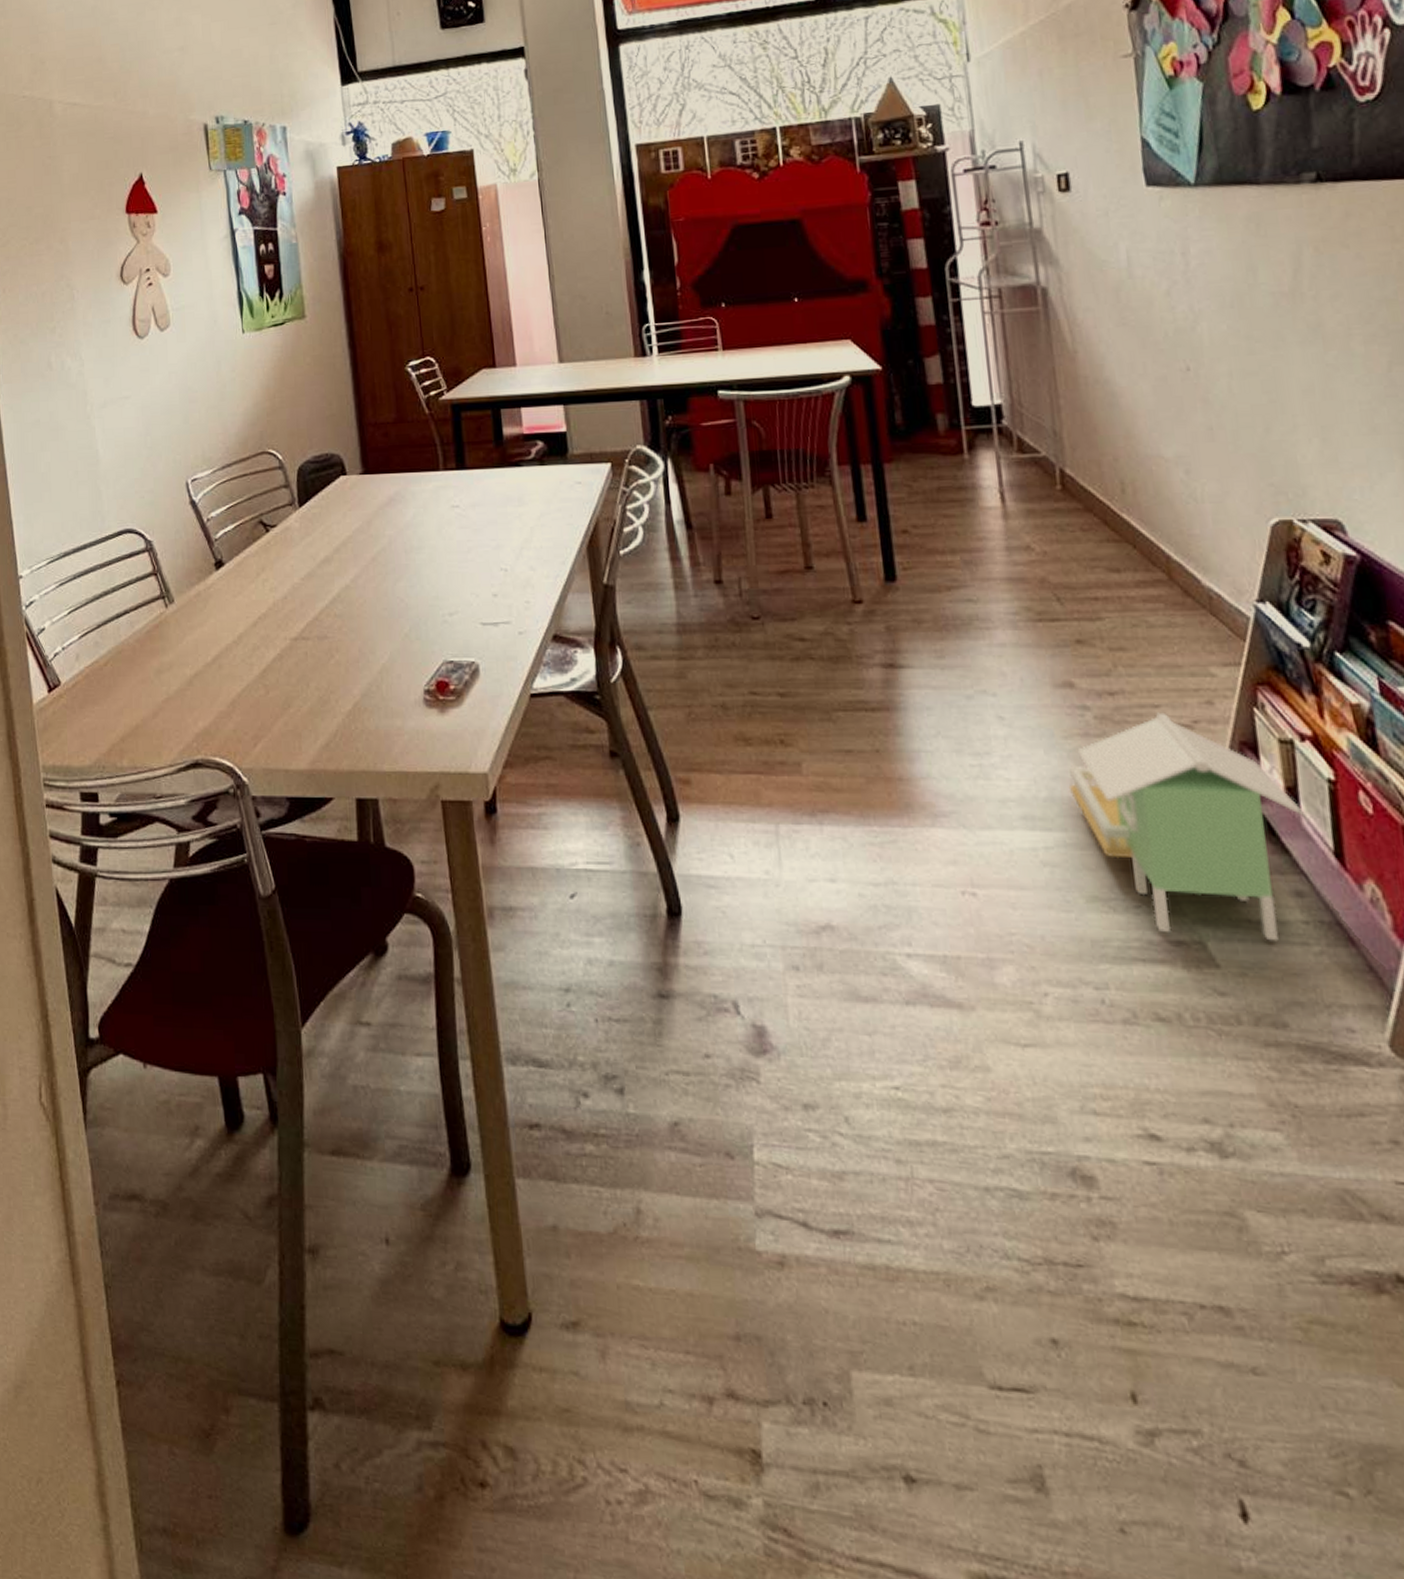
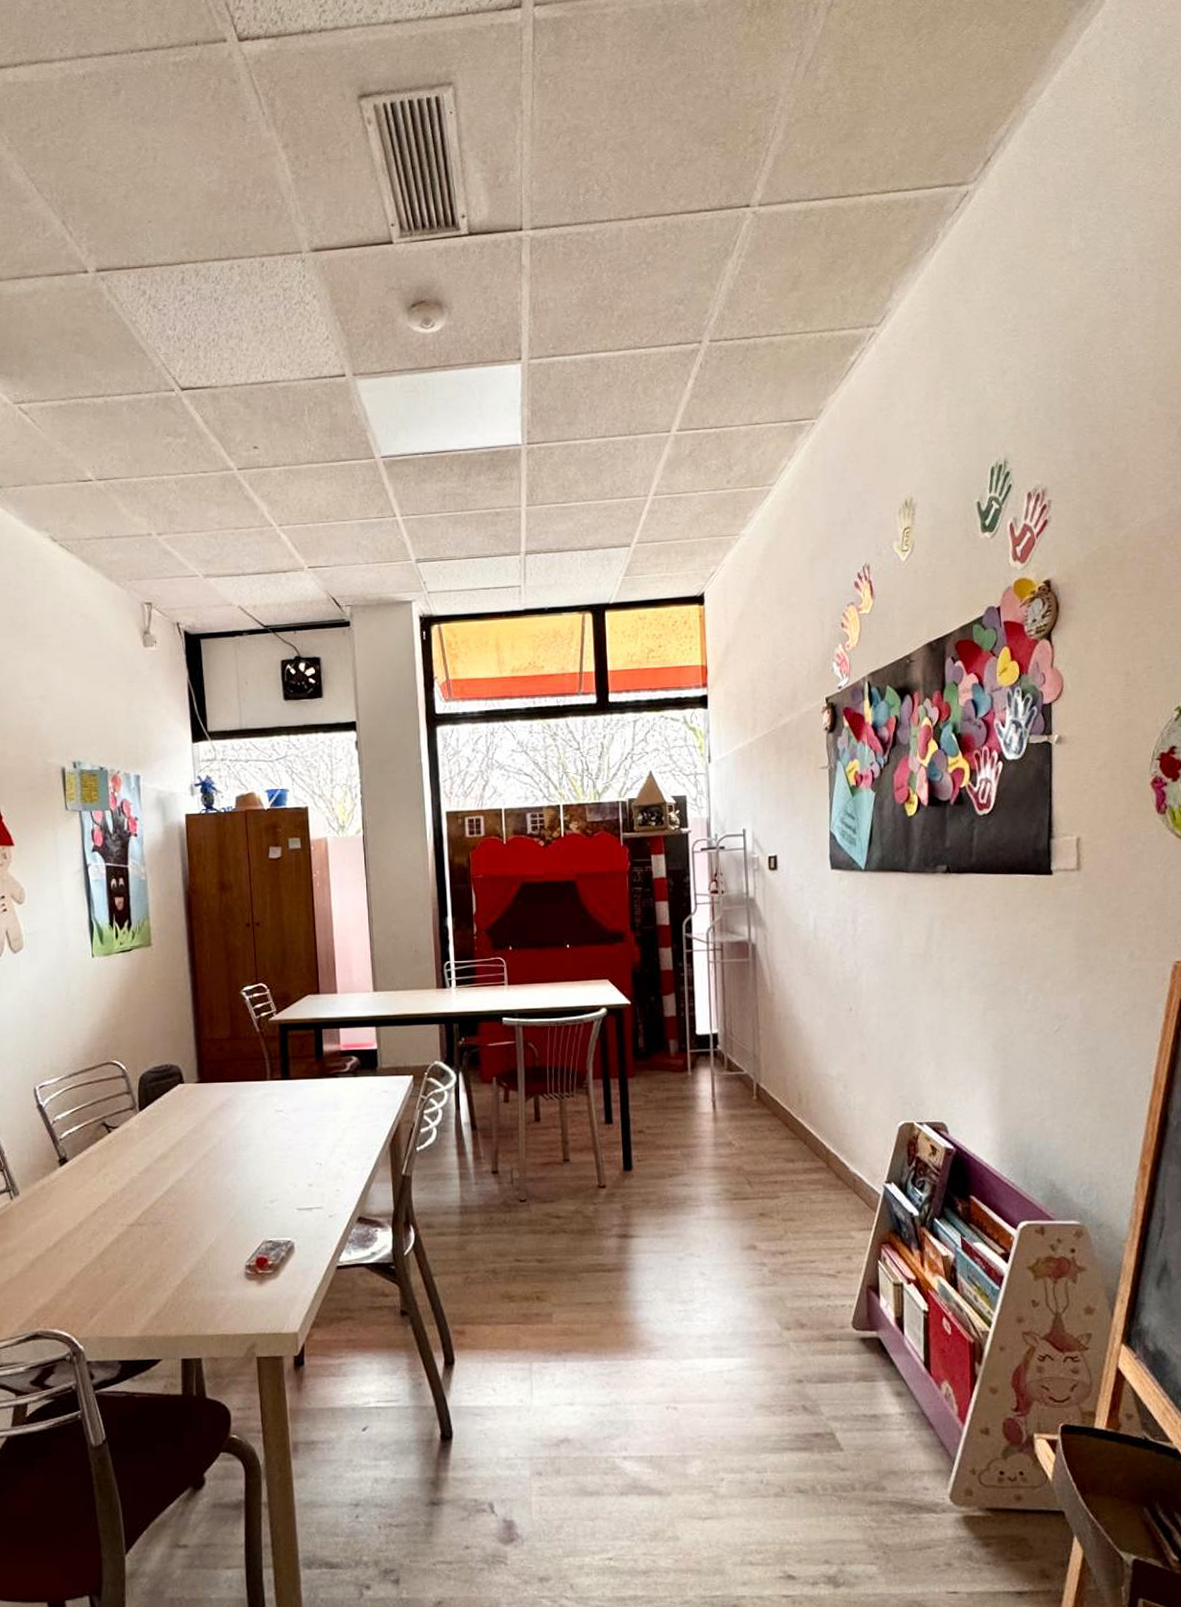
toy house: present [1068,712,1306,941] -> none [748,1266,907,1429]

